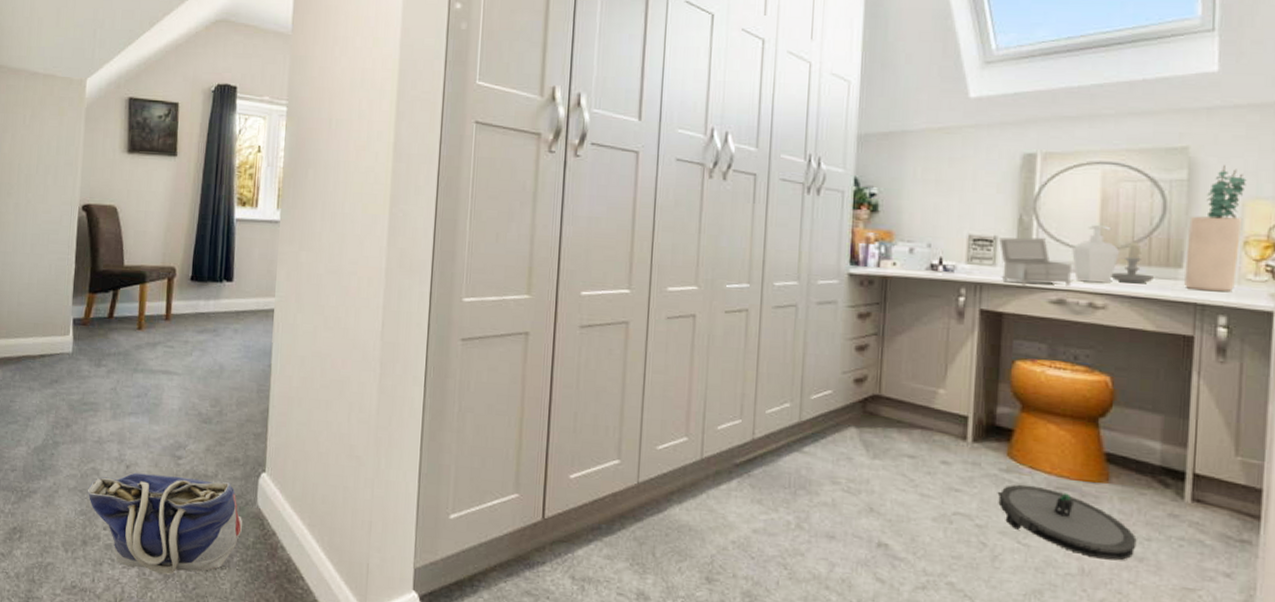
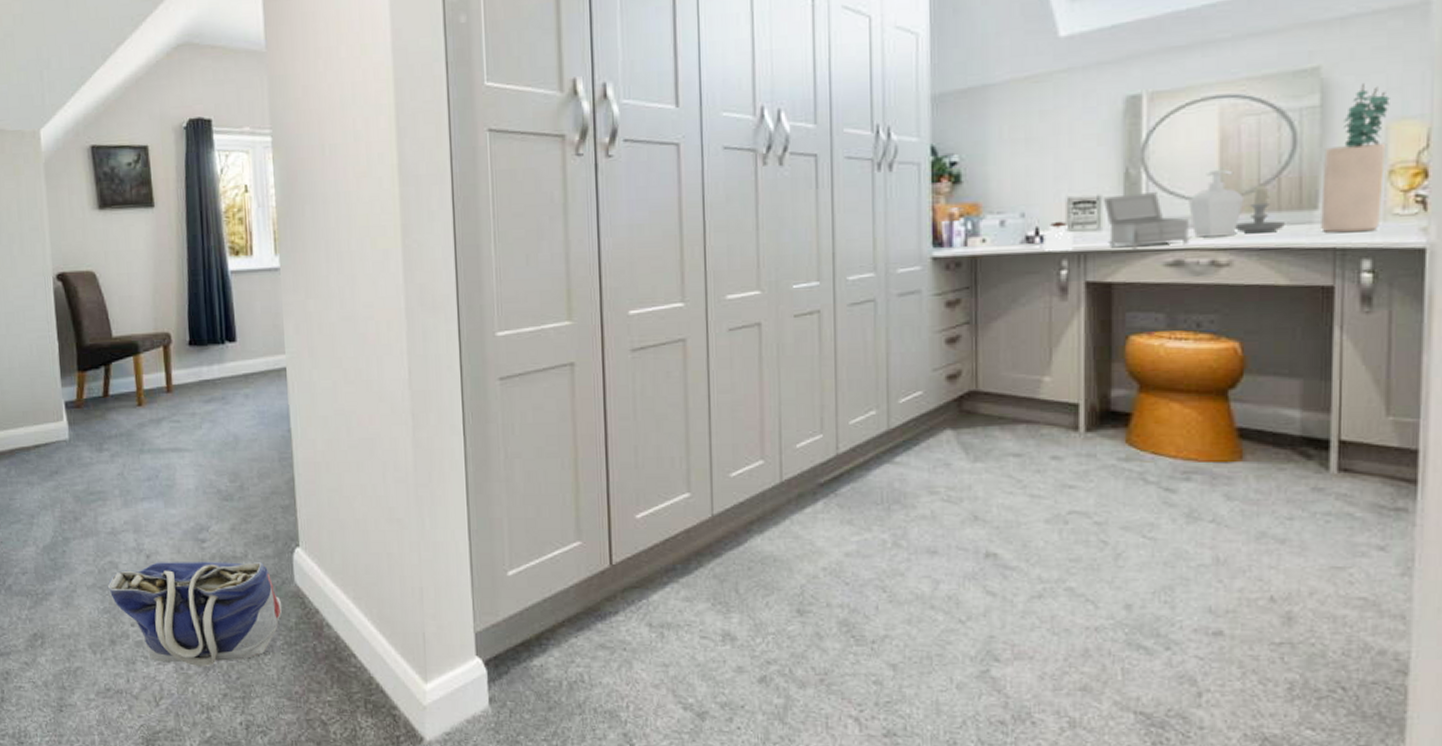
perfume bottle: none [945,254,972,281] -> present [1043,221,1073,252]
robot vacuum: present [997,484,1137,561] -> none [1116,472,1277,545]

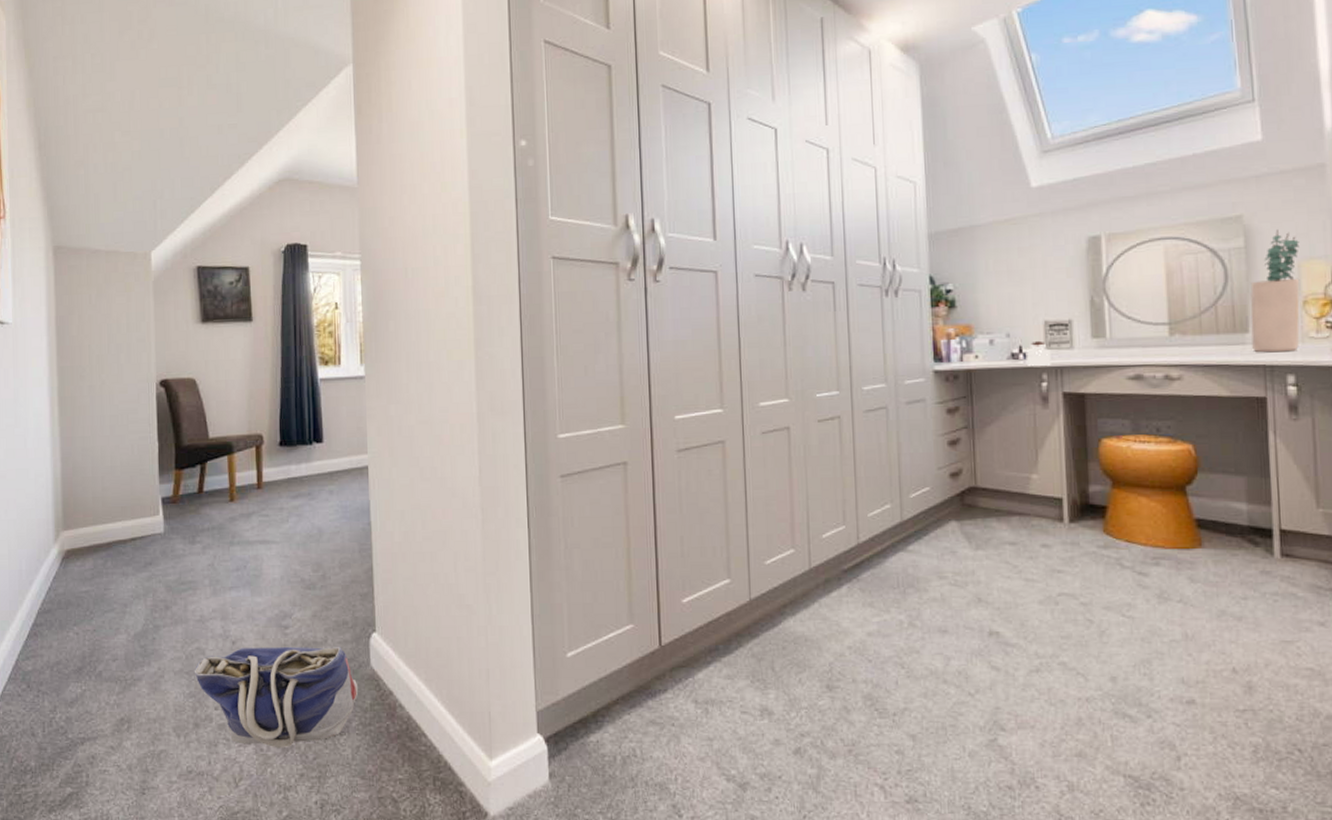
jewelry box: present [1102,191,1190,249] -> none [1073,316,1147,365]
soap bottle: present [1189,170,1245,238] -> none [1144,299,1189,356]
candle: present [1235,184,1285,234] -> none [1183,311,1223,353]

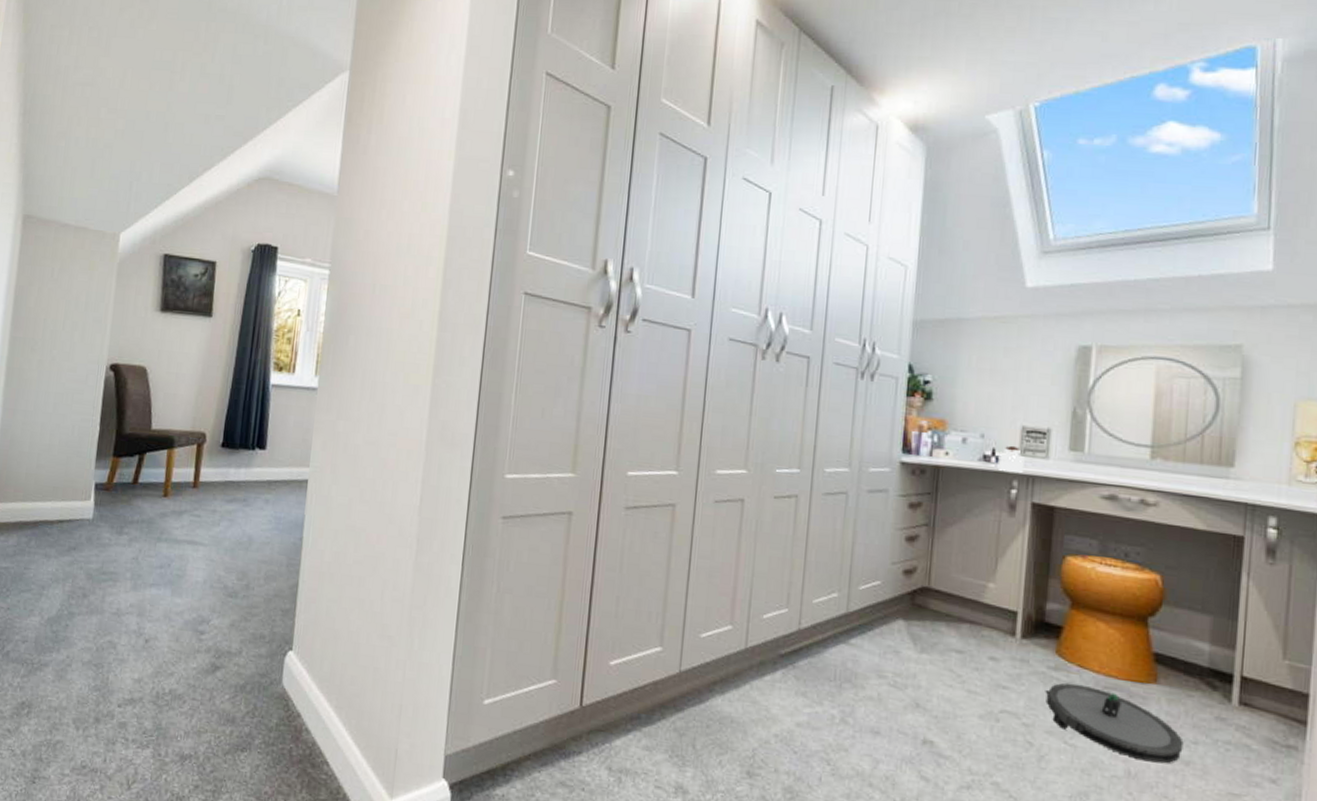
tote bag: present [194,646,358,749] -> none [102,647,267,756]
robot vacuum: none [1098,558,1234,622] -> present [1045,682,1184,764]
vase: present [1250,230,1300,353] -> none [1236,365,1299,493]

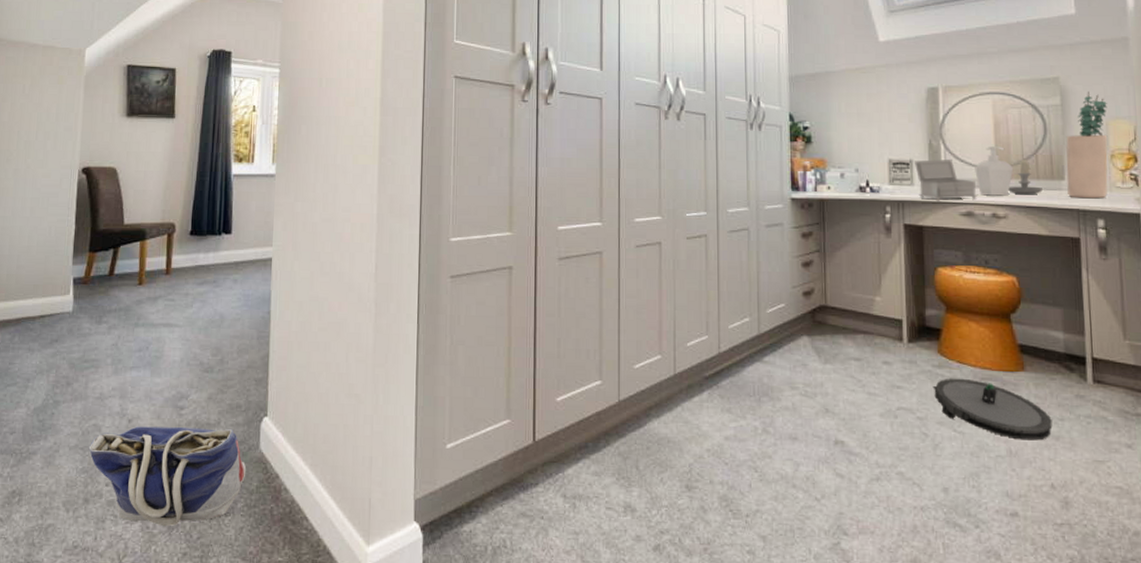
tote bag: none [102,647,267,756] -> present [88,426,247,527]
perfume bottle: present [997,445,1025,473] -> none [872,176,894,200]
jewelry box: none [1052,430,1124,481] -> present [913,158,977,201]
soap bottle: none [1125,421,1173,480] -> present [975,146,1014,196]
candle: none [1163,438,1205,482] -> present [1008,158,1043,195]
vase: none [1236,365,1299,493] -> present [1066,91,1108,199]

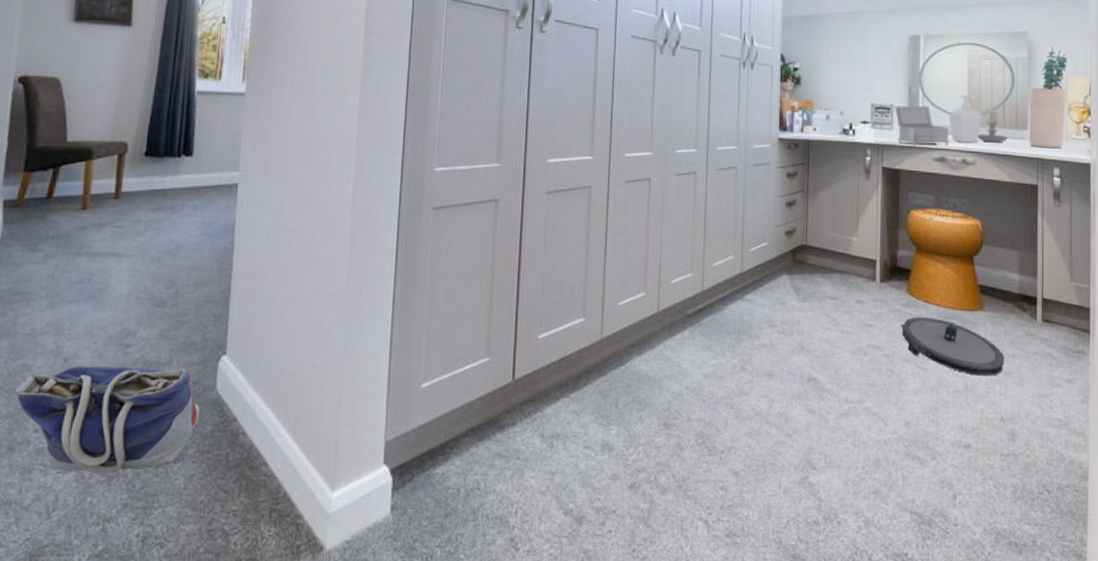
perfume bottle: none [872,176,894,200] -> present [854,120,875,143]

